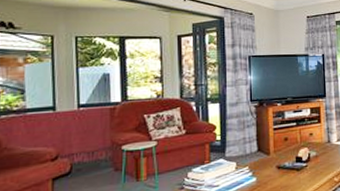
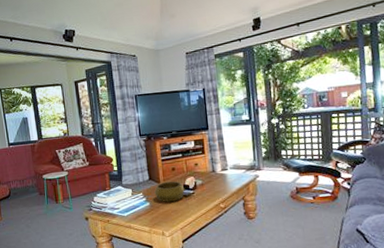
decorative bowl: none [263,152,297,177] -> present [154,181,185,202]

